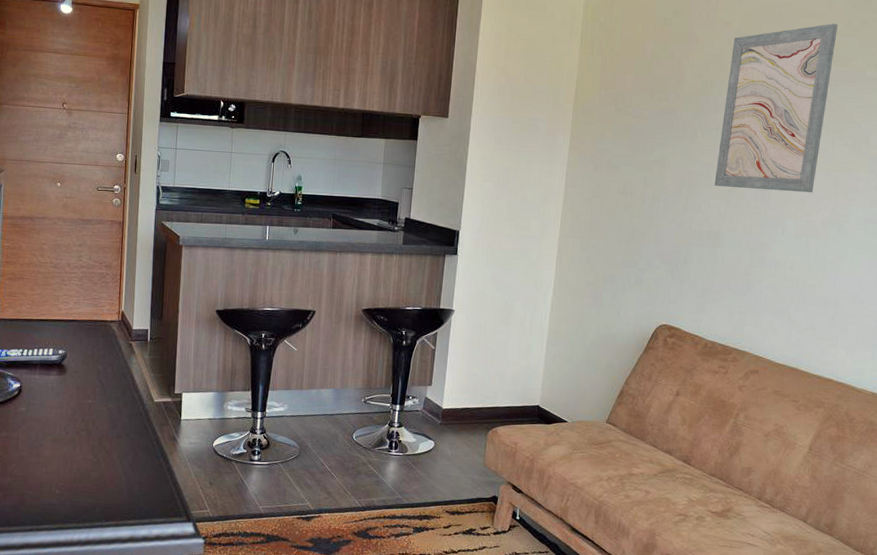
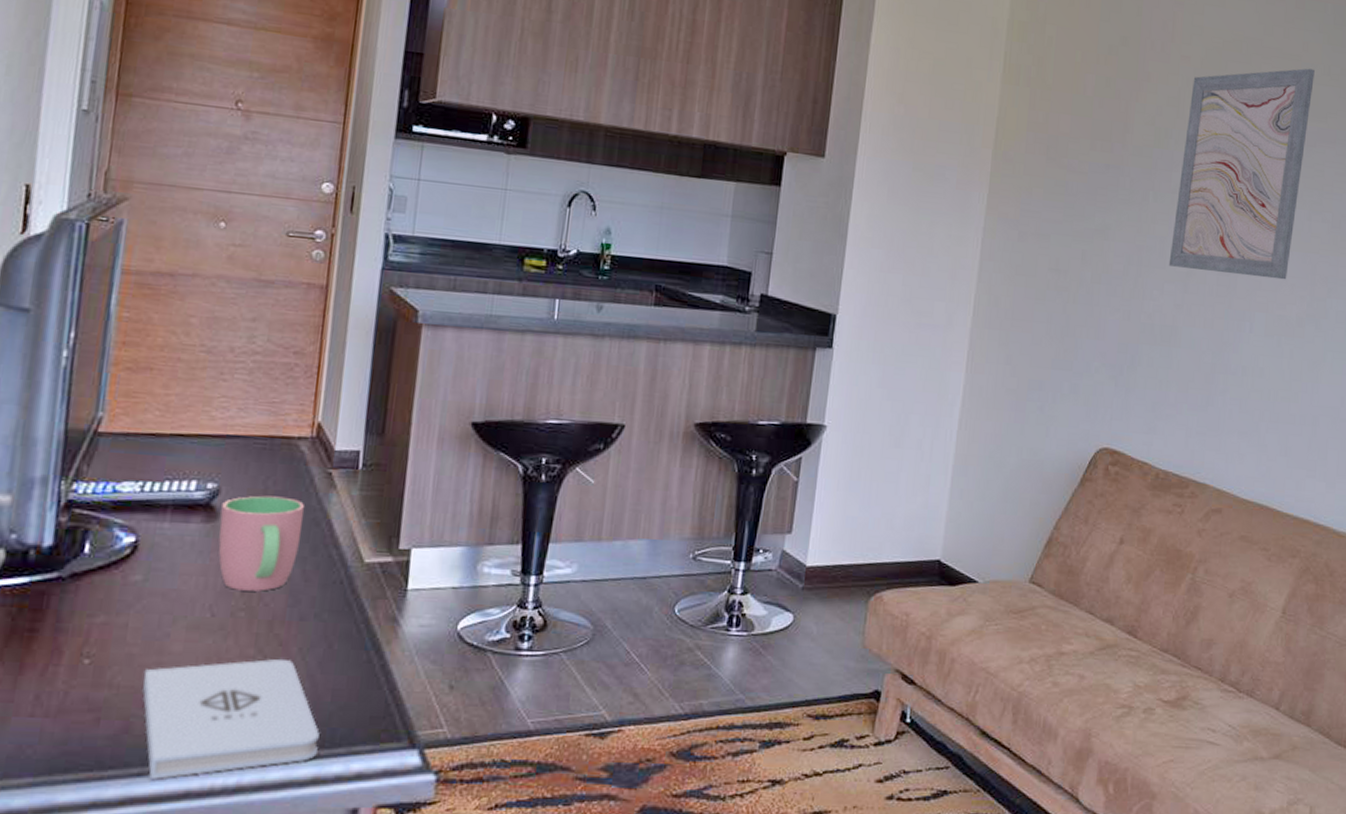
notepad: none [29,461,133,534] -> present [141,658,320,779]
cup: none [67,358,117,419] -> present [218,495,305,592]

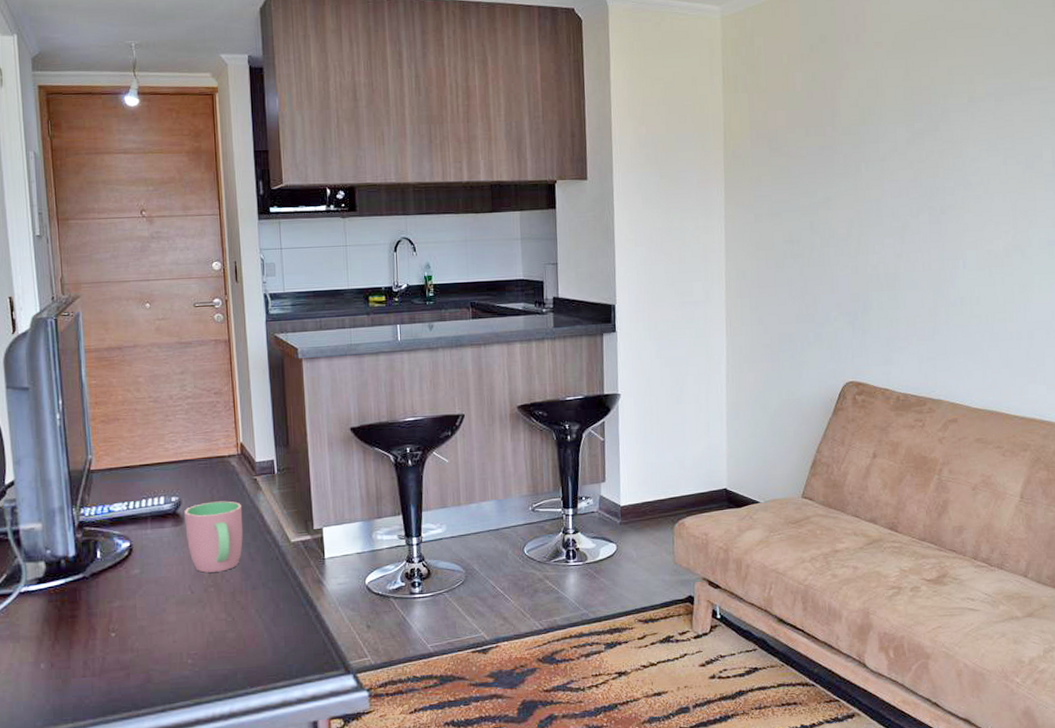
notepad: present [141,658,320,779] -> none [153,618,282,713]
wall art: present [1168,68,1315,280] -> none [885,33,995,223]

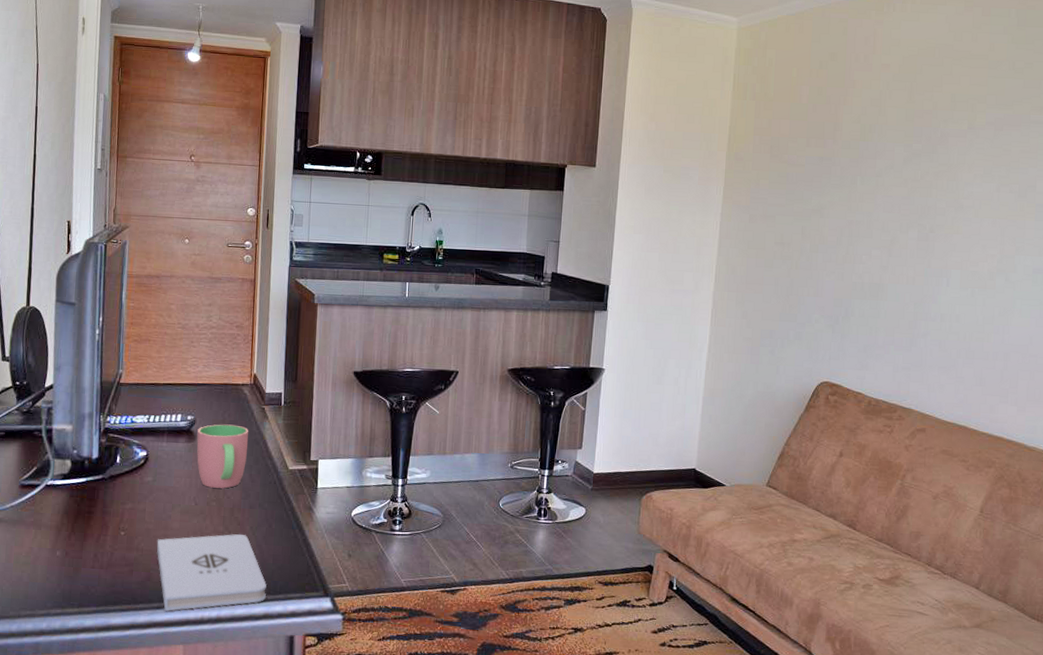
notepad: none [153,618,282,713] -> present [156,533,267,611]

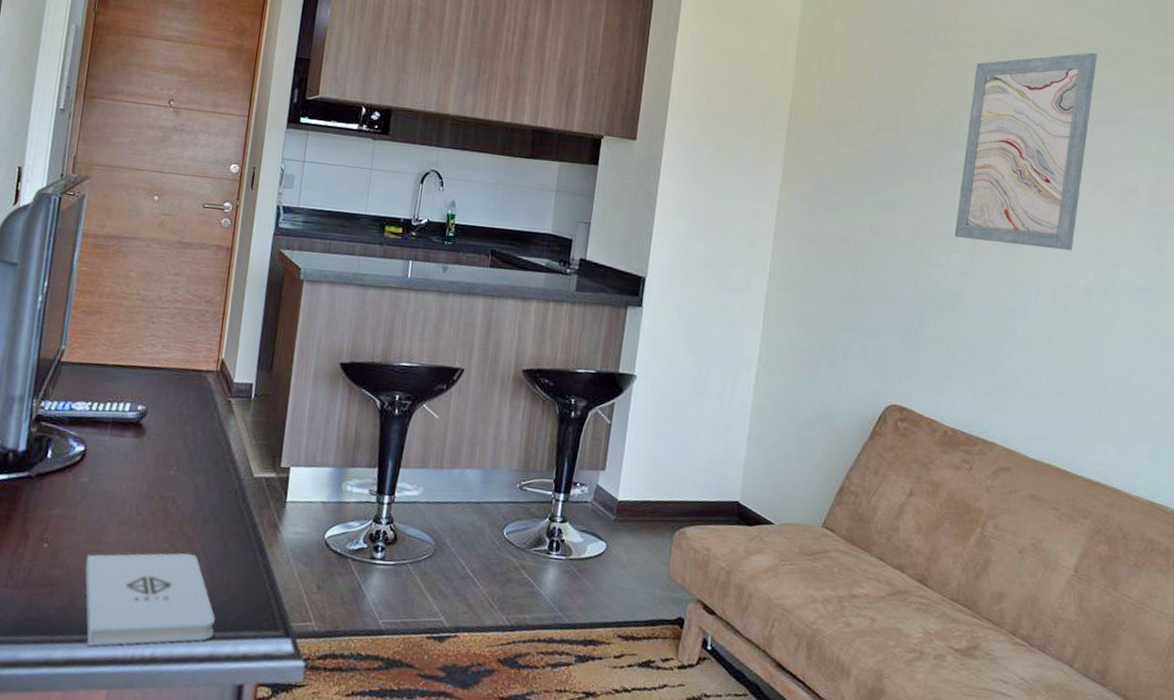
cup: present [196,424,249,489] -> none [144,417,209,496]
wall art: none [875,65,1001,242] -> present [954,52,1097,251]

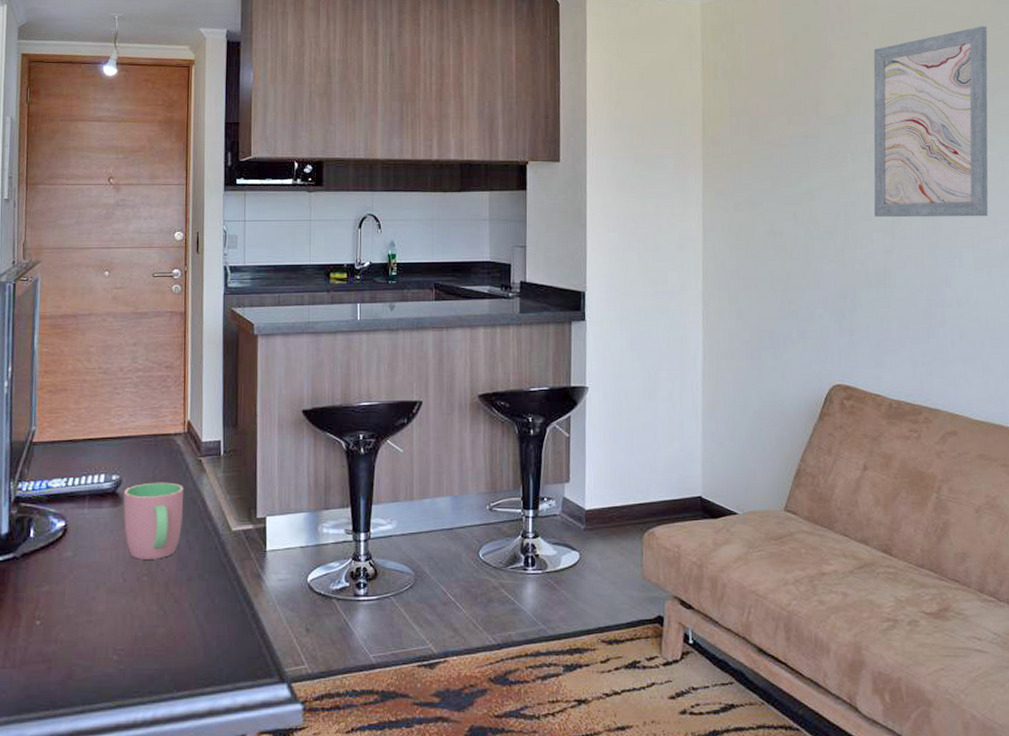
notepad: present [84,553,215,647] -> none [78,613,211,715]
cup: none [144,417,209,496] -> present [123,482,184,559]

